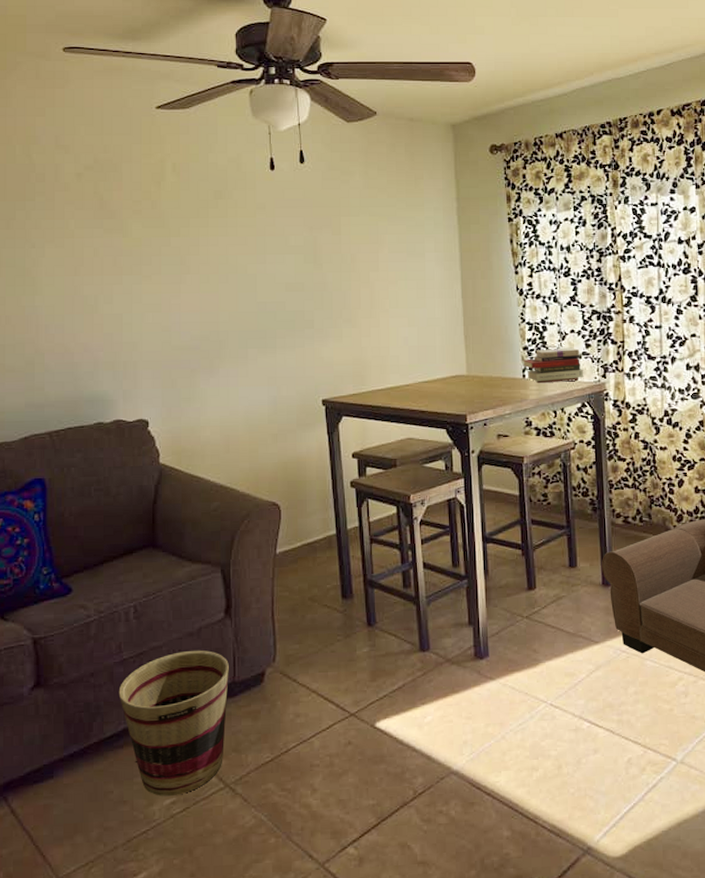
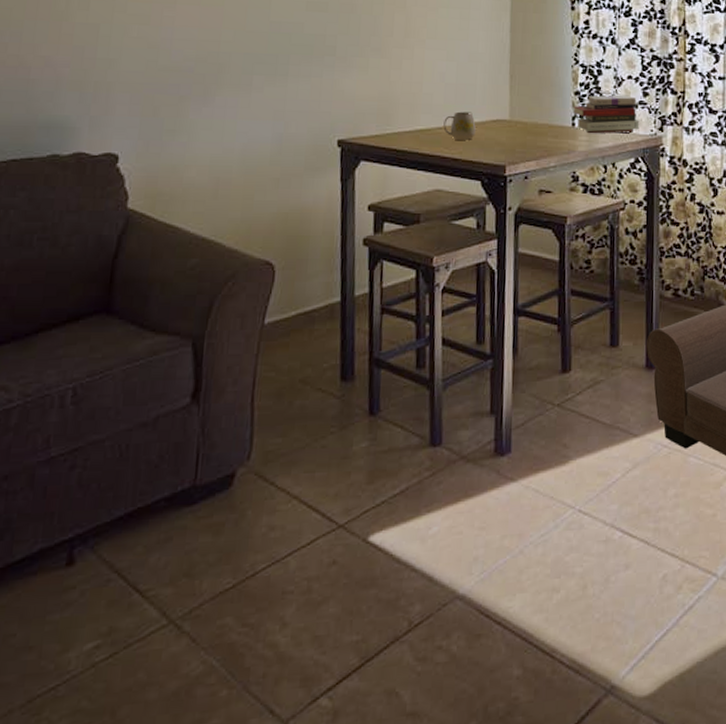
basket: present [118,650,229,796] -> none [38,445,190,639]
mug: none [410,370,438,395] -> present [443,111,476,140]

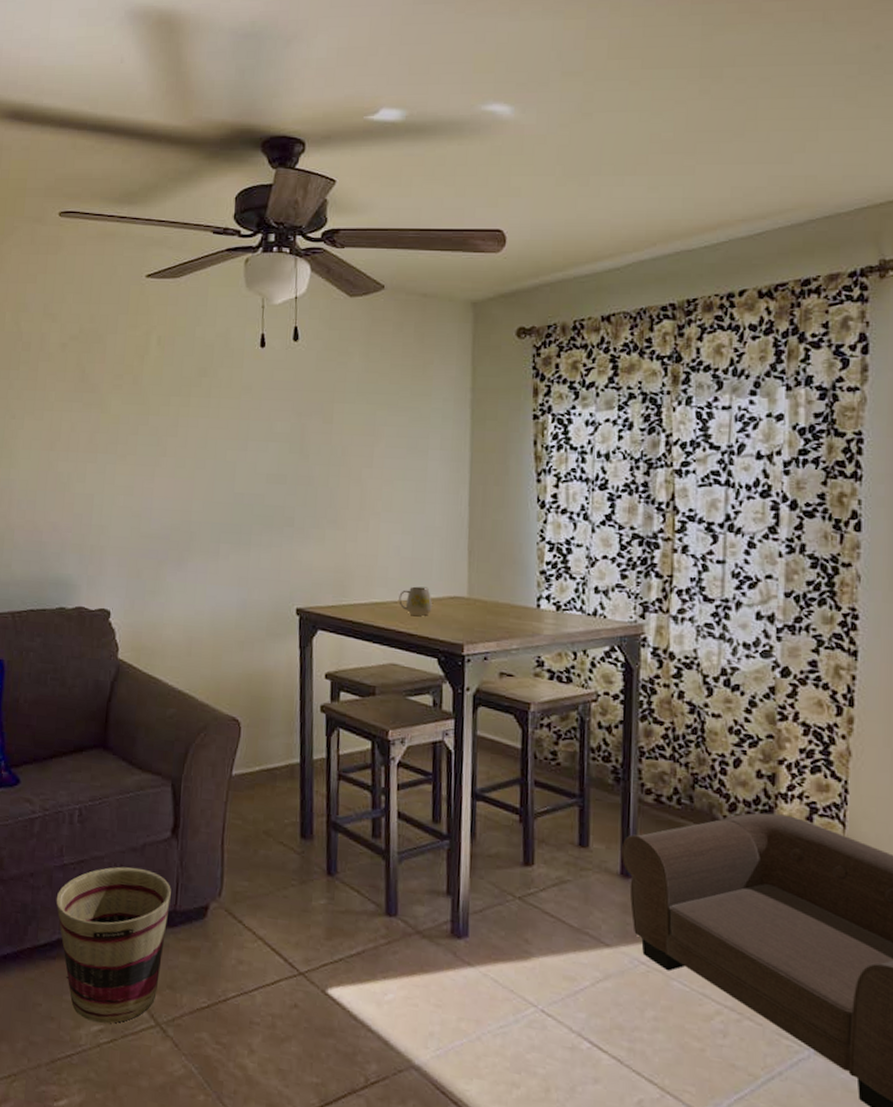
basket: none [38,445,190,639] -> present [56,866,171,1024]
books: present [573,95,640,134] -> none [538,575,616,618]

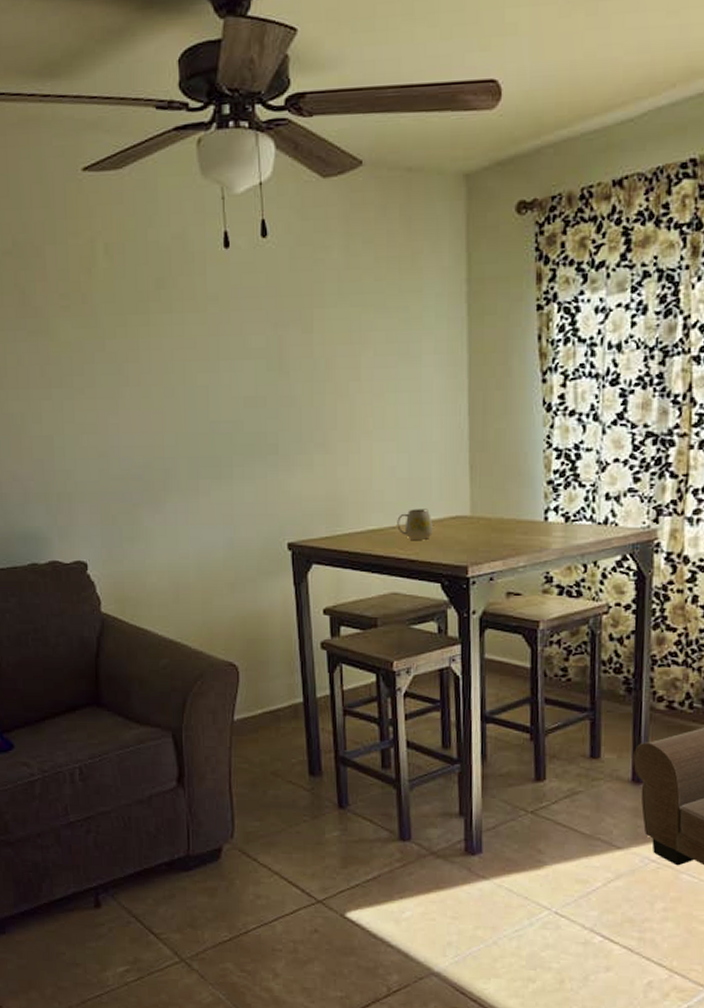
basket: present [56,866,171,1024] -> none [66,818,183,964]

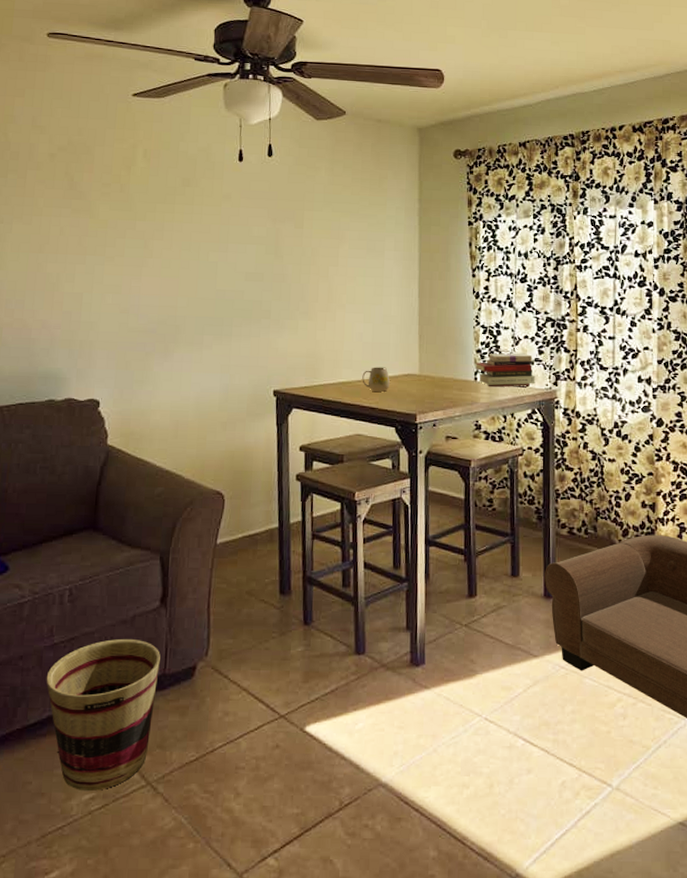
basket: none [66,818,183,964] -> present [46,638,161,791]
books: none [546,482,628,529] -> present [475,353,536,387]

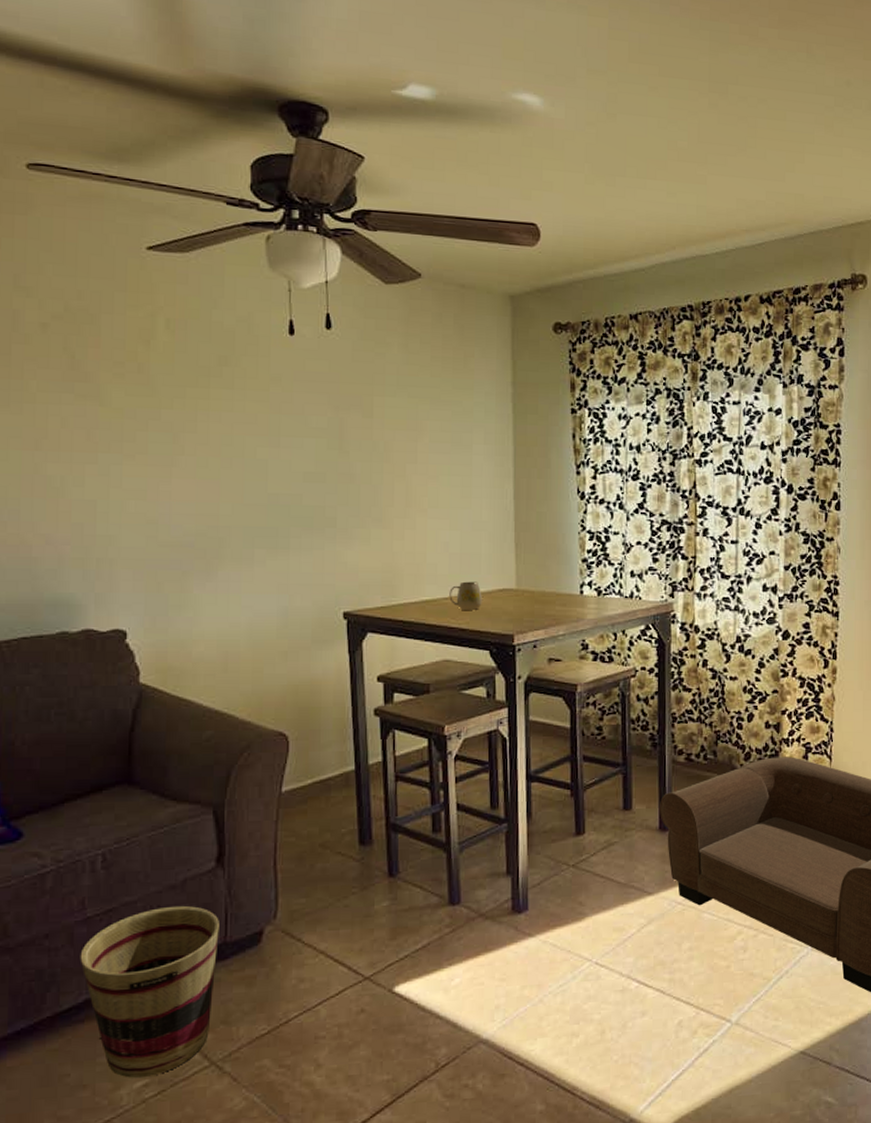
books: present [475,353,536,387] -> none [581,561,650,602]

